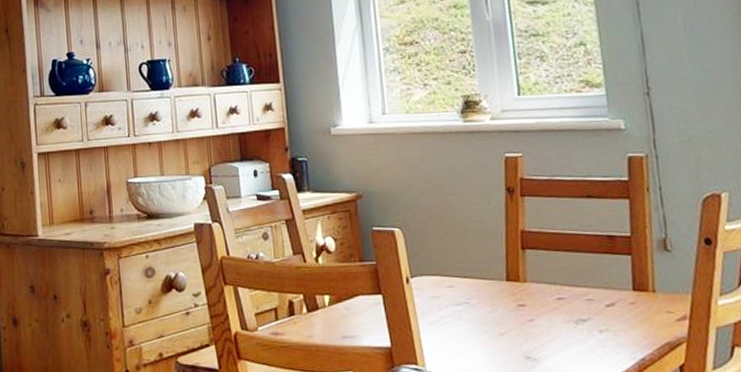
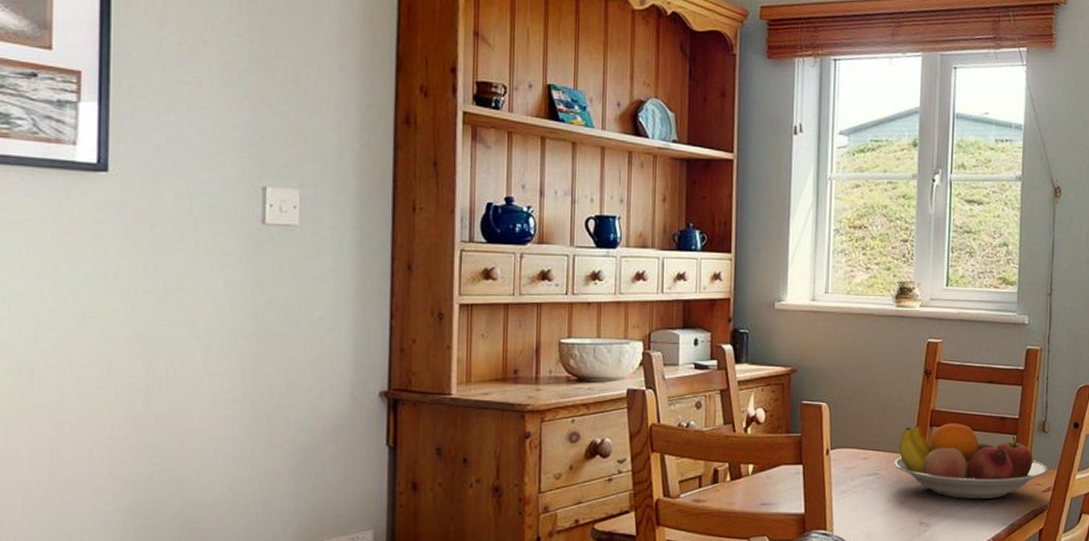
fruit bowl: none [485,244,680,331] -> present [894,423,1049,500]

